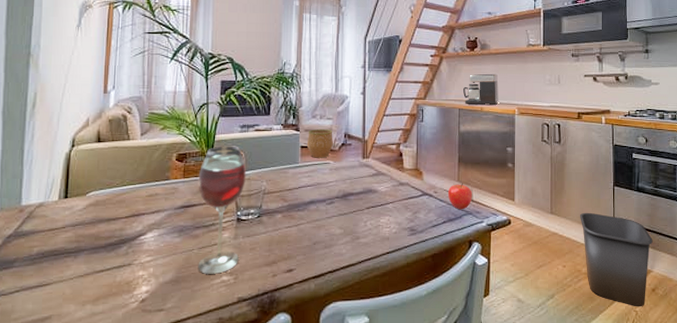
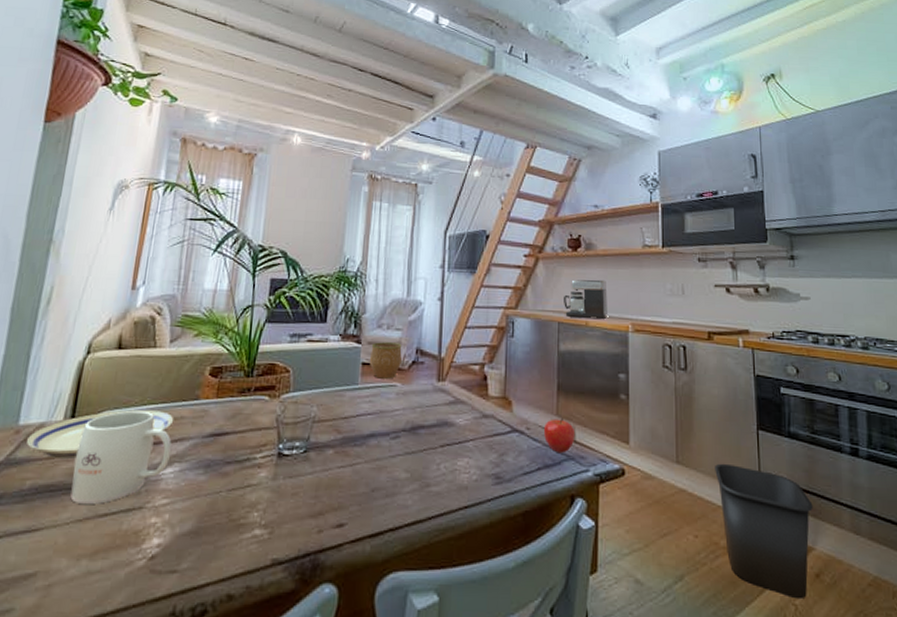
plate: none [30,190,150,230] -> present [27,410,174,459]
mug: none [71,190,151,264] -> present [70,410,172,505]
wineglass: present [198,146,246,274] -> none [224,359,294,526]

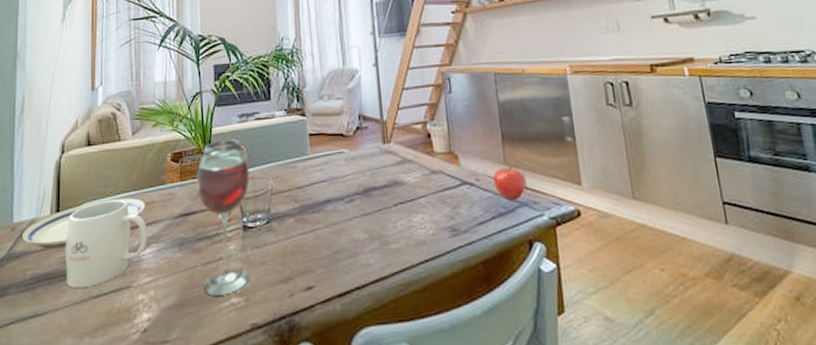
wineglass: none [224,359,294,526] -> present [196,139,250,296]
basket: present [369,341,402,379] -> none [315,110,346,147]
coffee maker: present [564,279,607,318] -> none [497,26,543,67]
waste bin: present [715,463,813,598] -> none [674,194,789,323]

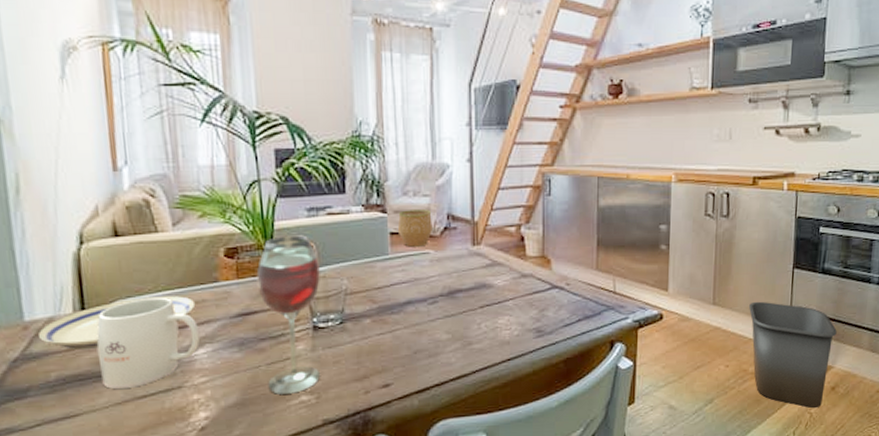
basket: none [315,110,346,147] -> present [397,208,432,247]
fruit: present [492,166,526,201] -> none [583,271,615,305]
waste bin: none [674,194,789,323] -> present [749,301,837,408]

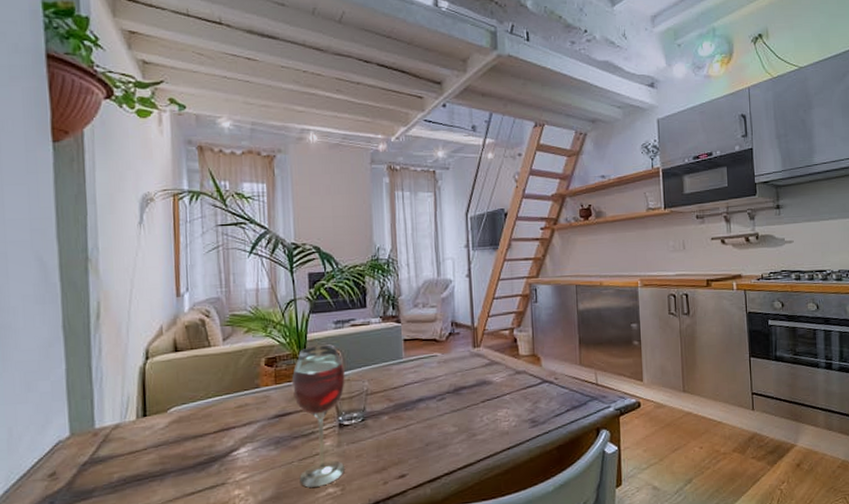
plate: present [39,296,196,349] -> none [106,401,240,452]
mug: present [96,297,201,390] -> none [154,402,243,488]
basket: present [397,208,432,247] -> none [409,317,439,351]
waste bin: present [749,301,837,408] -> none [715,387,795,484]

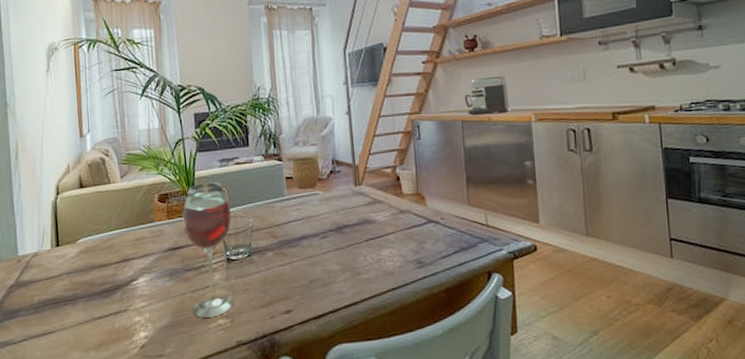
basket: none [409,317,439,351] -> present [291,155,321,189]
coffee maker: none [579,243,619,280] -> present [465,75,509,115]

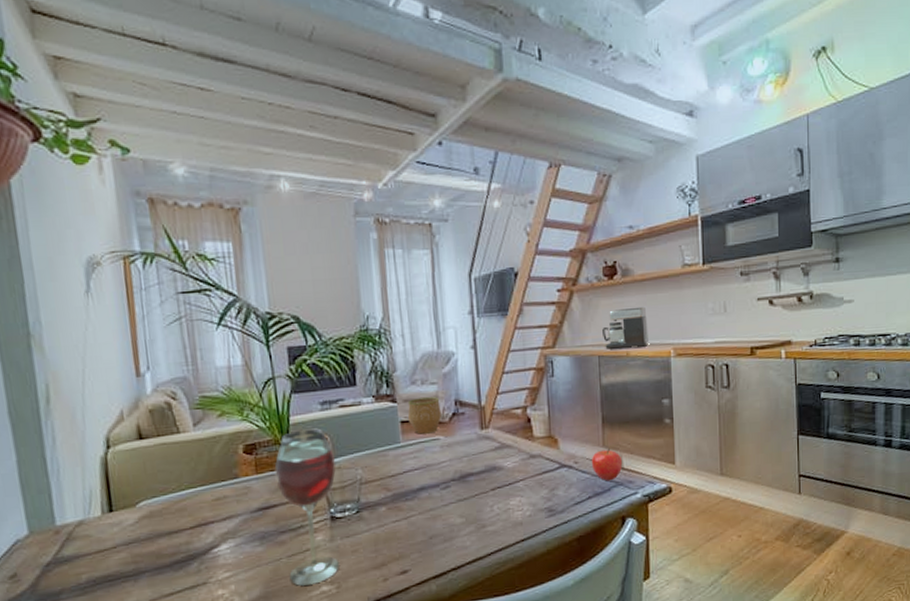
fruit: none [456,206,488,237] -> present [591,448,623,481]

